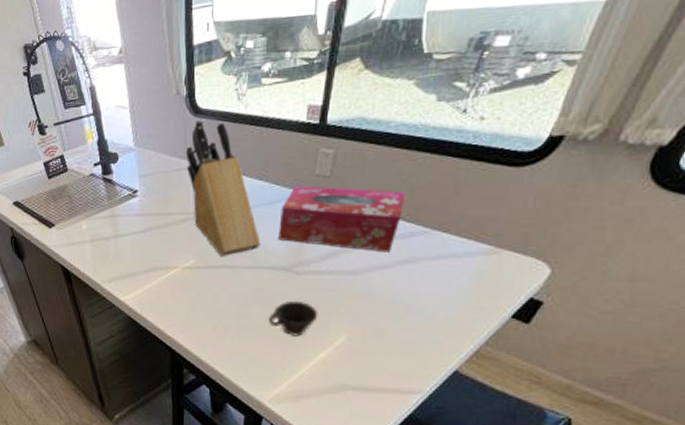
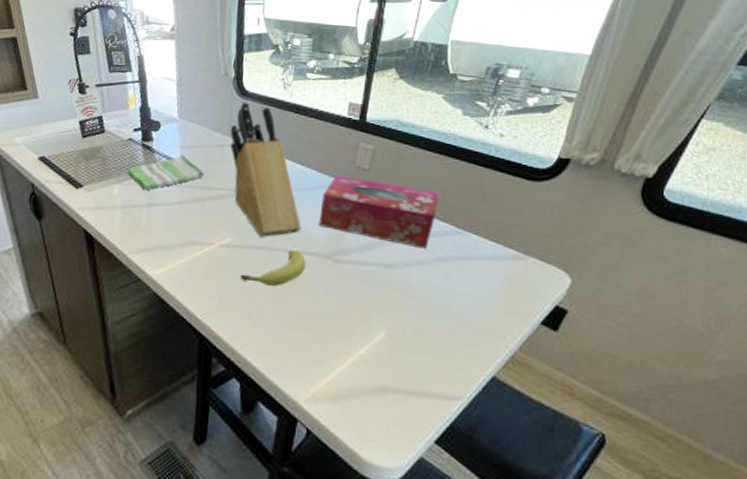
dish towel: none [91,184,164,223] -> present [126,155,205,191]
fruit: none [204,266,267,302] -> present [240,250,306,287]
cup: present [269,300,318,336] -> none [307,290,358,329]

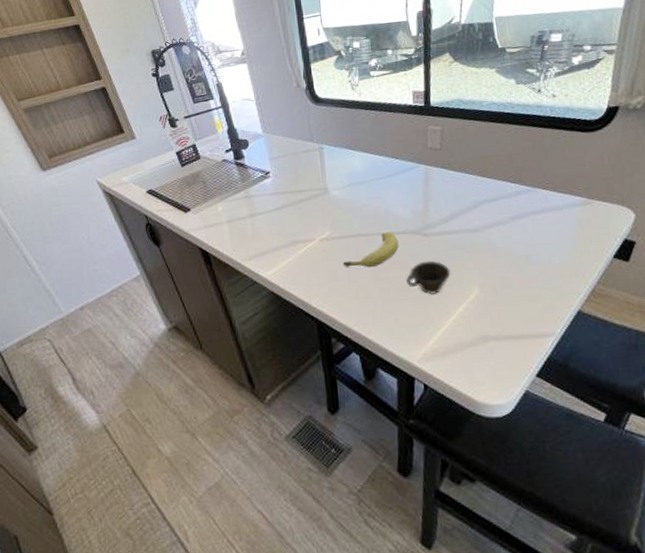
dish towel: present [126,155,205,191] -> none [226,165,296,204]
knife block: present [230,102,302,237] -> none [311,108,389,226]
cup: none [307,290,358,329] -> present [406,260,451,294]
tissue box: present [319,175,439,249] -> none [403,157,507,211]

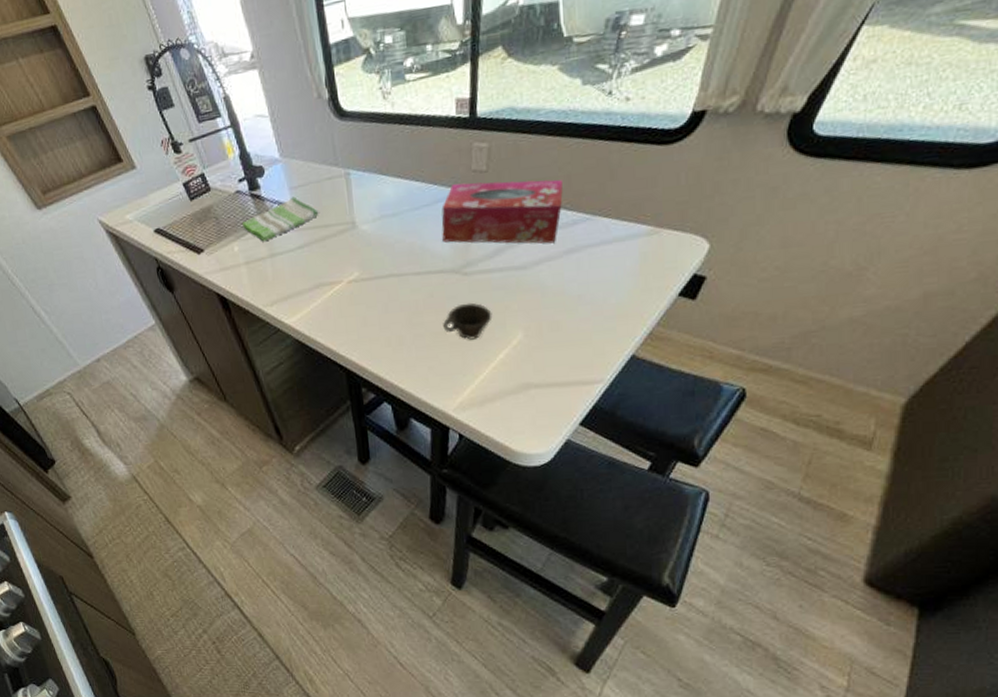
dish towel: none [226,165,296,204] -> present [241,196,319,242]
fruit: present [342,231,399,268] -> none [373,271,436,312]
tissue box: none [403,157,507,211] -> present [441,179,564,244]

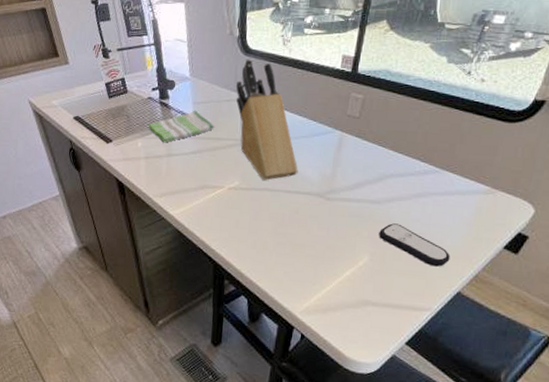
knife block: none [336,123,426,265] -> present [236,59,298,180]
tissue box: present [441,179,564,244] -> none [313,124,421,187]
cup: present [443,302,493,340] -> none [302,223,346,255]
remote control: none [530,288,618,331] -> present [379,223,451,267]

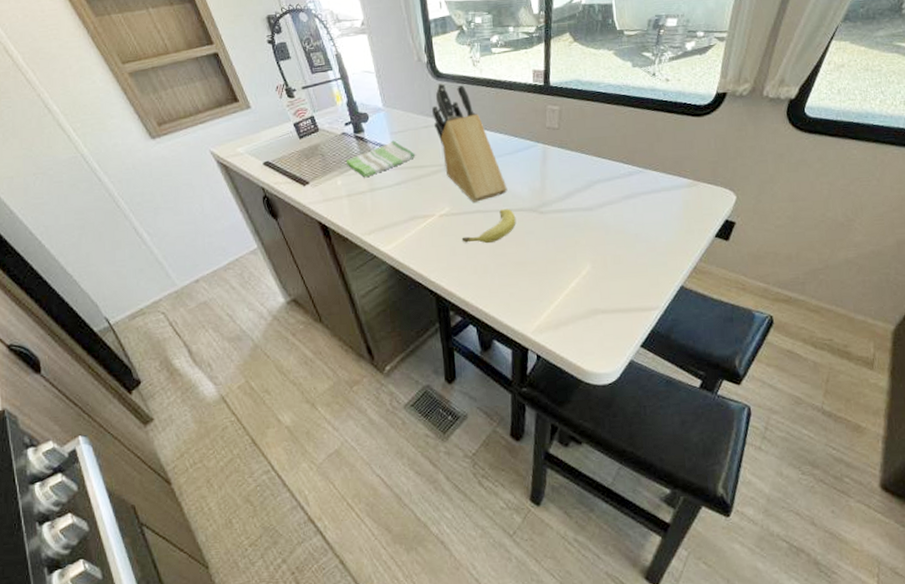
fruit: none [246,190,302,222] -> present [461,209,516,244]
remote control: present [379,223,451,267] -> none [596,227,668,265]

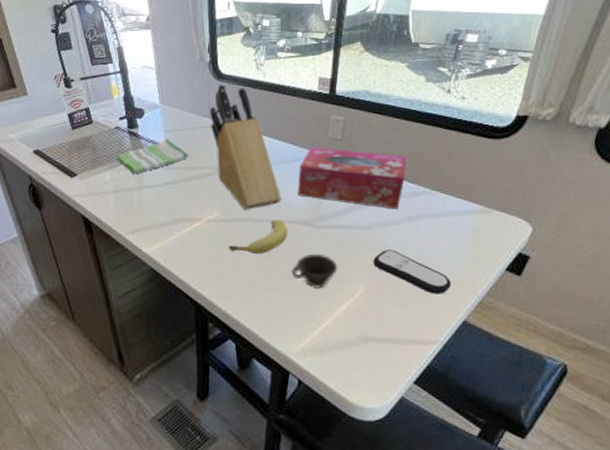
tissue box: none [521,137,621,190] -> present [298,147,407,210]
cup: none [522,237,565,270] -> present [292,253,338,289]
remote control: none [596,227,668,265] -> present [373,249,452,294]

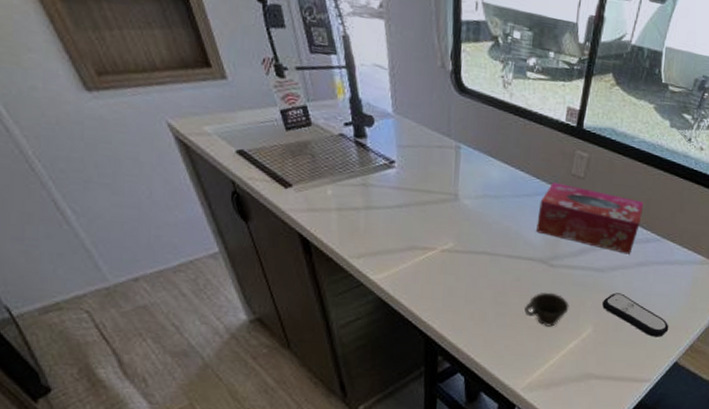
dish towel: present [116,139,189,175] -> none [340,155,424,192]
knife block: present [210,84,282,210] -> none [449,99,520,243]
fruit: present [228,219,288,255] -> none [462,255,524,290]

